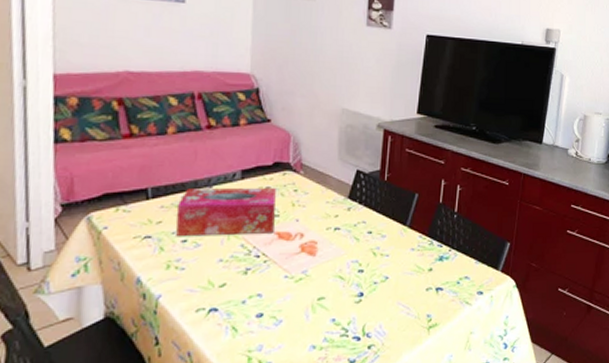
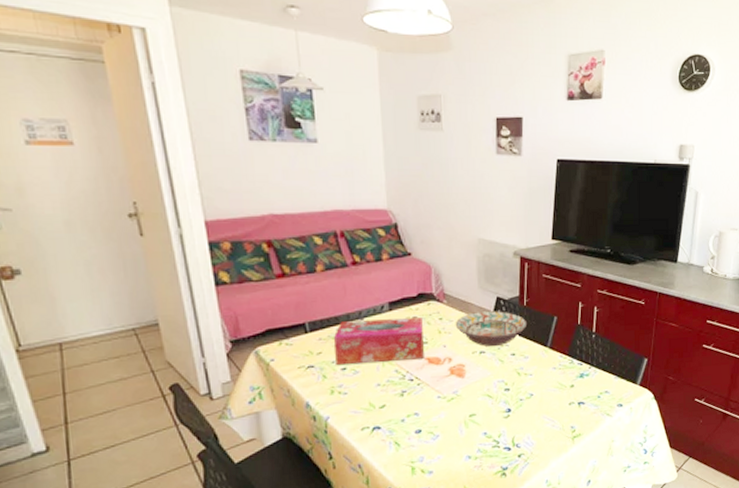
decorative bowl: none [310,185,387,224] -> present [455,311,528,347]

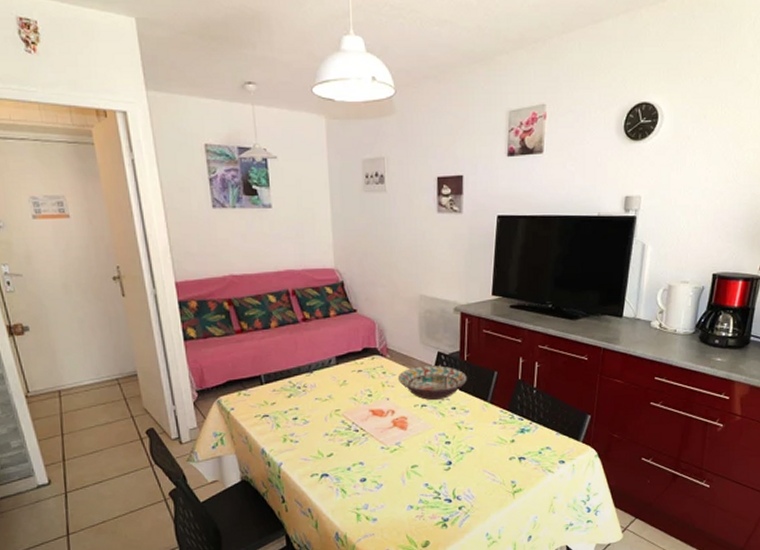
tissue box: present [333,318,424,365] -> none [285,371,369,414]

